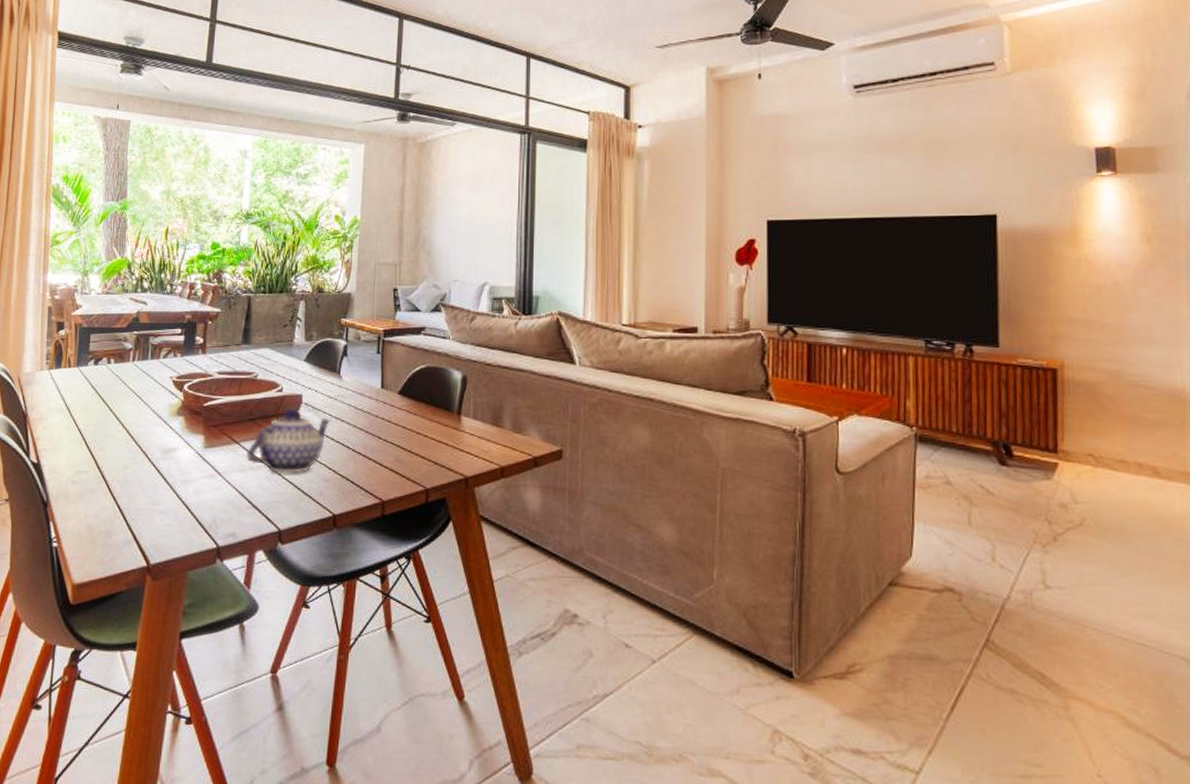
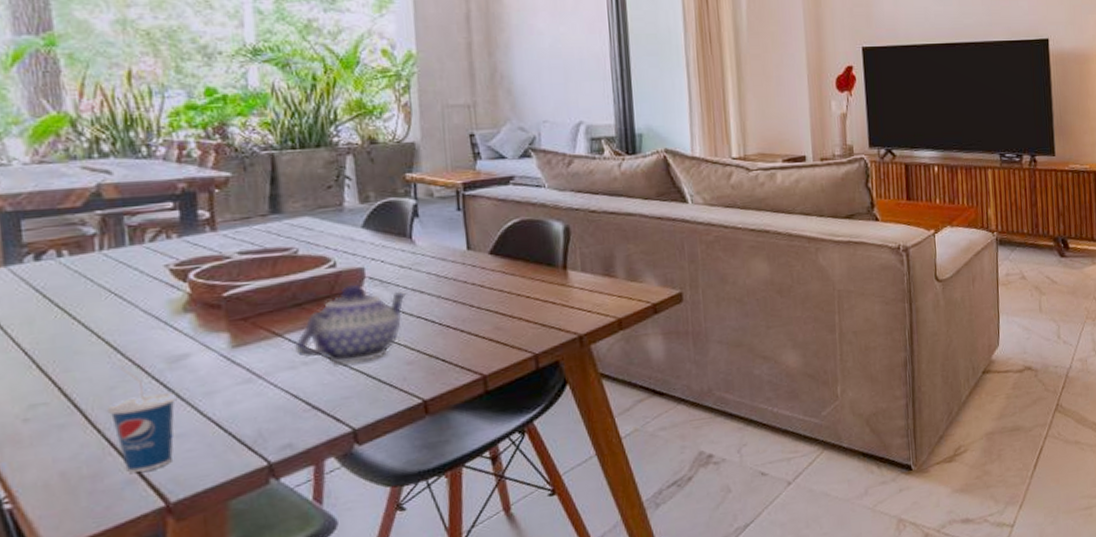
cup: none [121,452,165,535] -> present [106,367,177,473]

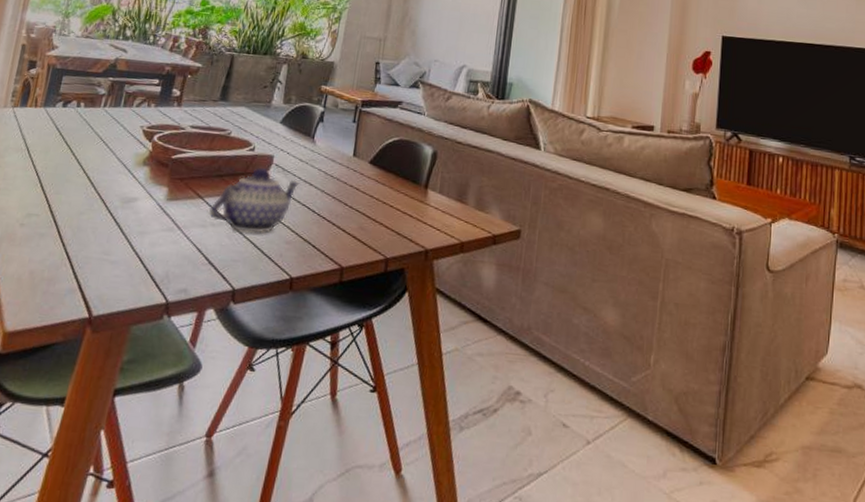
cup: present [106,367,177,473] -> none [71,198,121,285]

